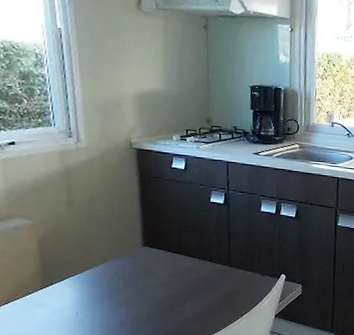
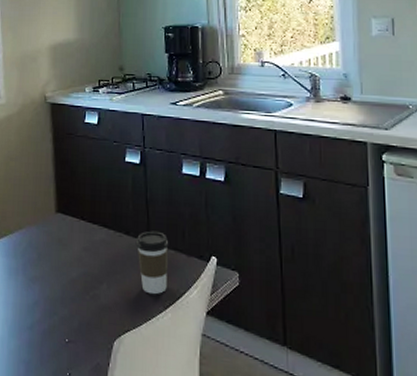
coffee cup: none [217,257,247,307] -> present [135,230,169,295]

